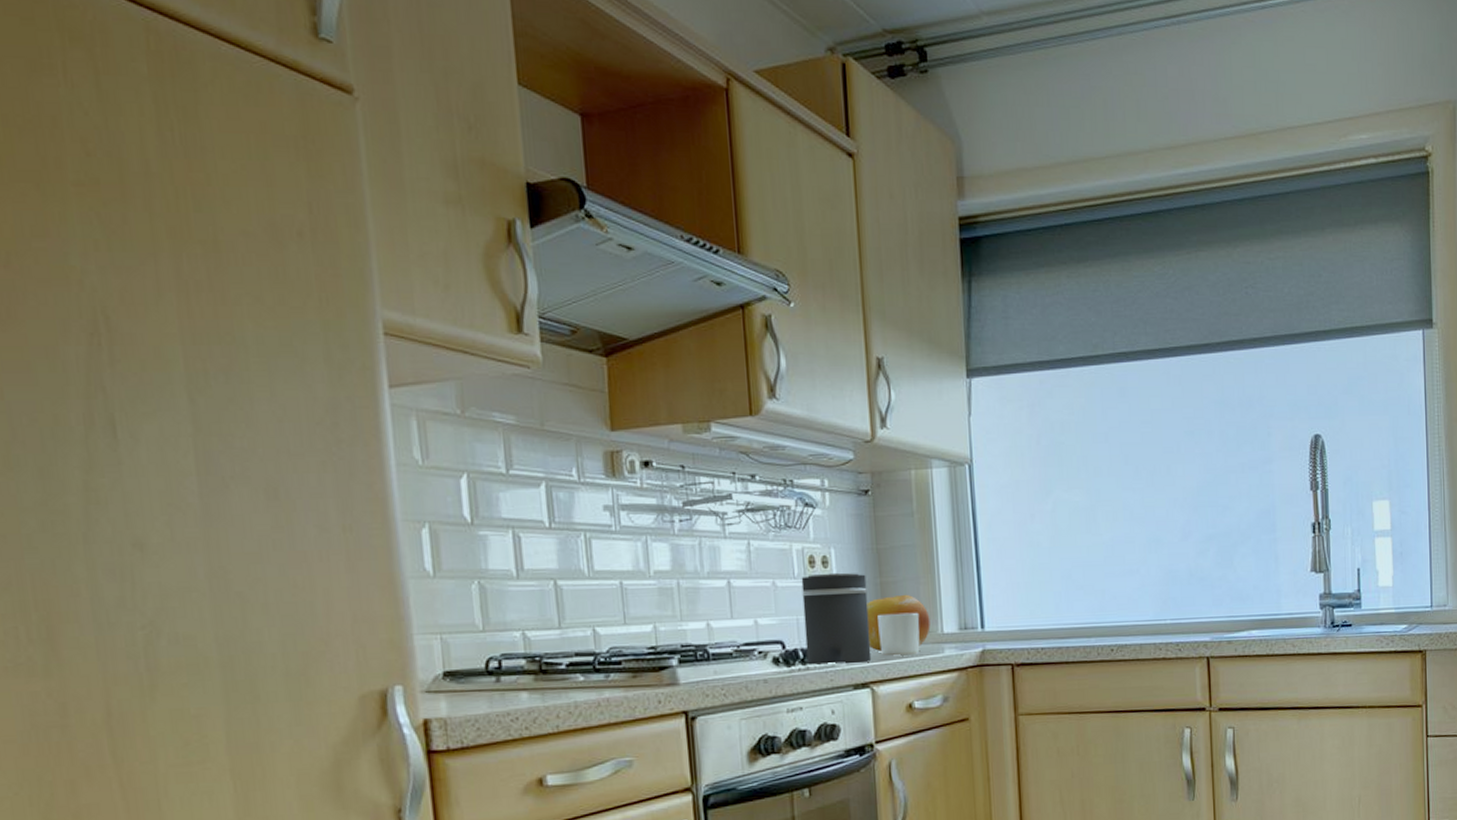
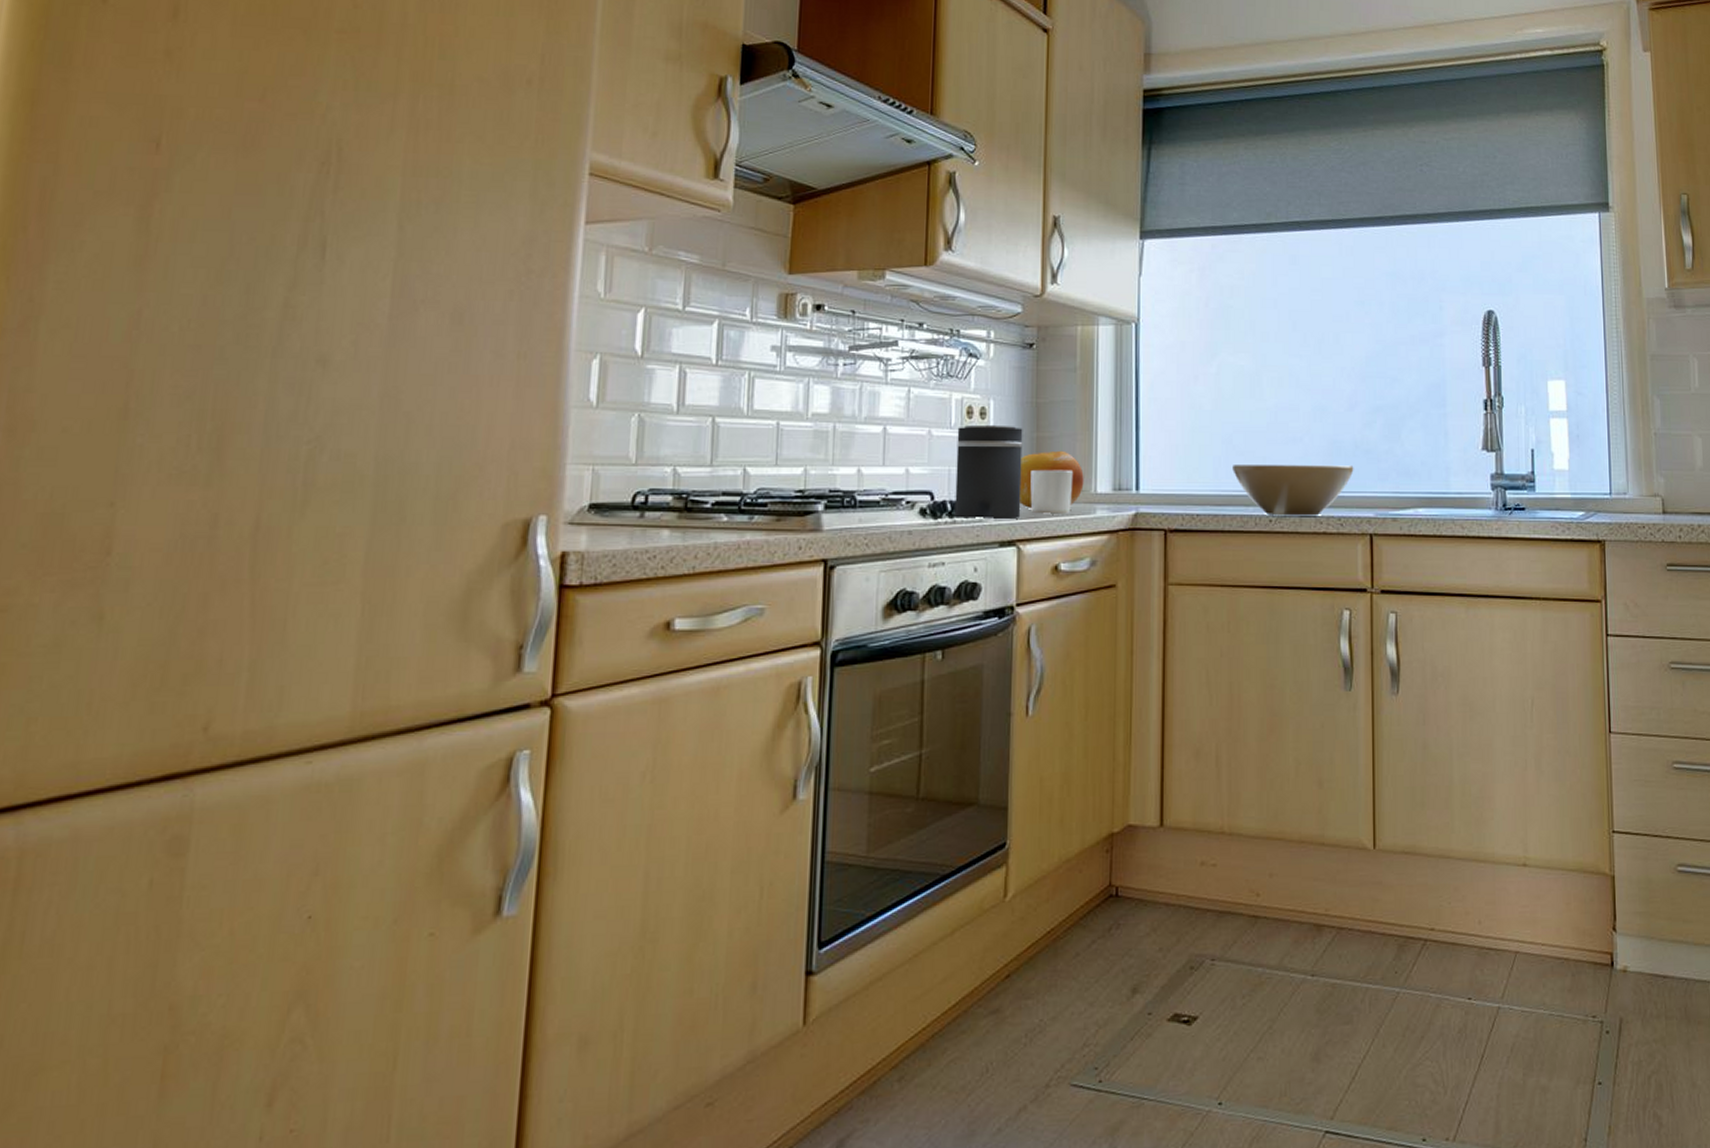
bowl: none [1073,593,1190,645] -> present [1233,465,1354,516]

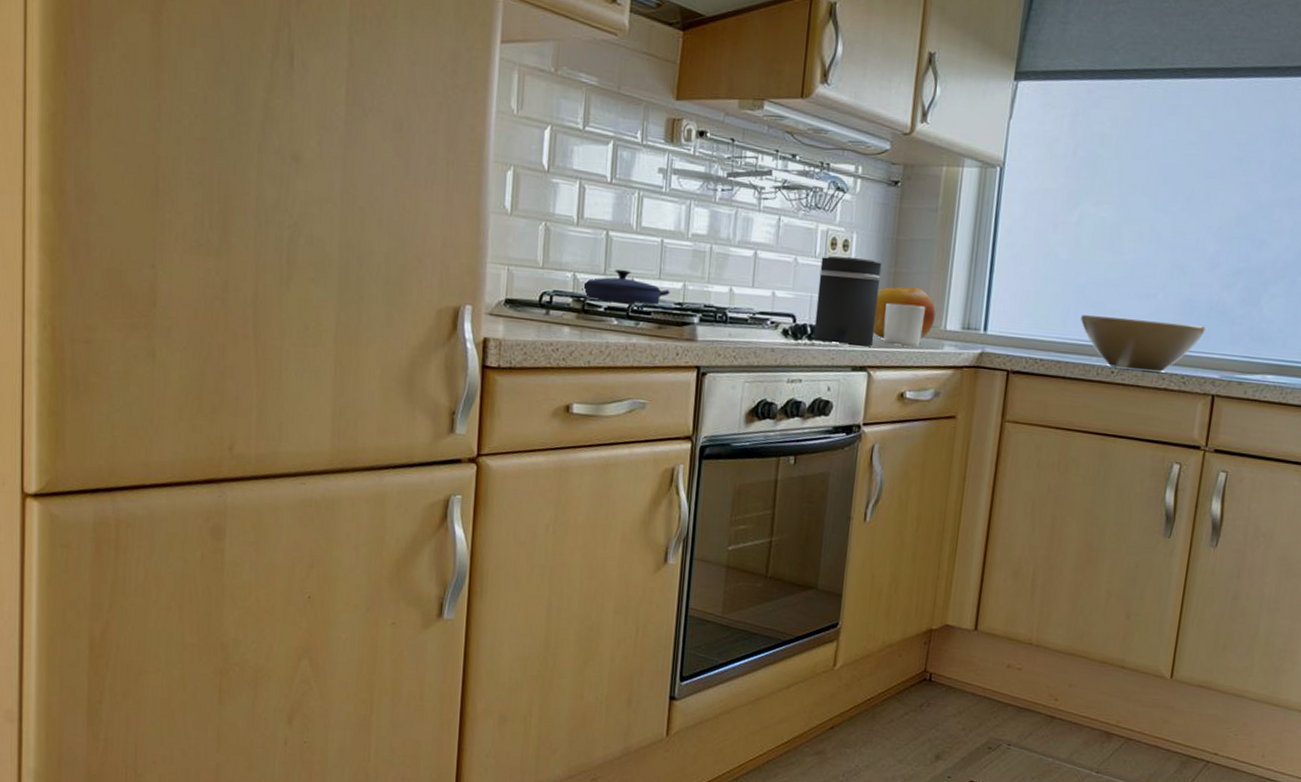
cooking pot: none [684,458,789,495] -> present [582,268,670,304]

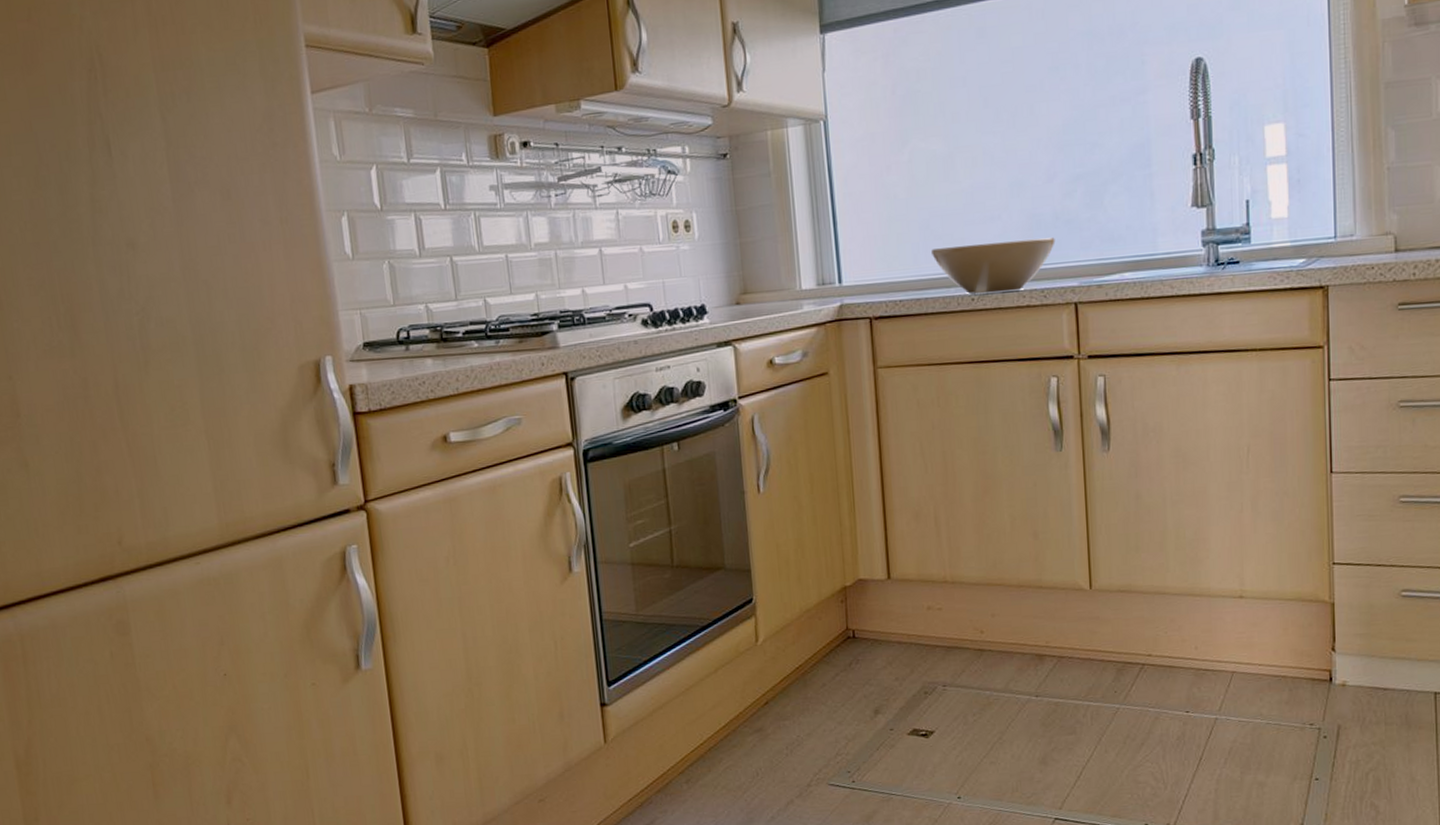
cooking pot: present [582,268,670,304] -> none [436,291,524,326]
cylinder: present [813,256,882,347] -> none [666,235,733,326]
fruit: present [873,286,936,339] -> none [727,253,789,310]
mug: present [883,302,926,347] -> none [738,270,779,315]

